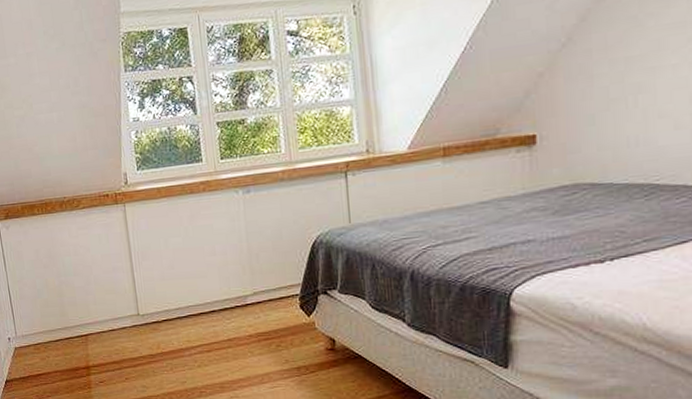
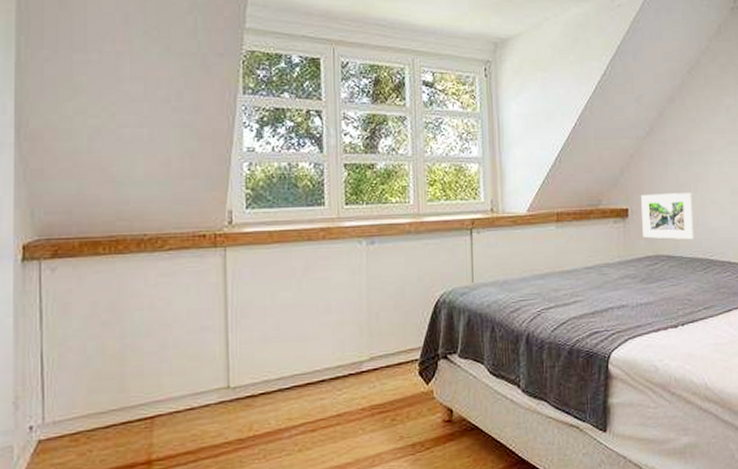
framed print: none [554,107,632,166] -> present [641,193,694,240]

